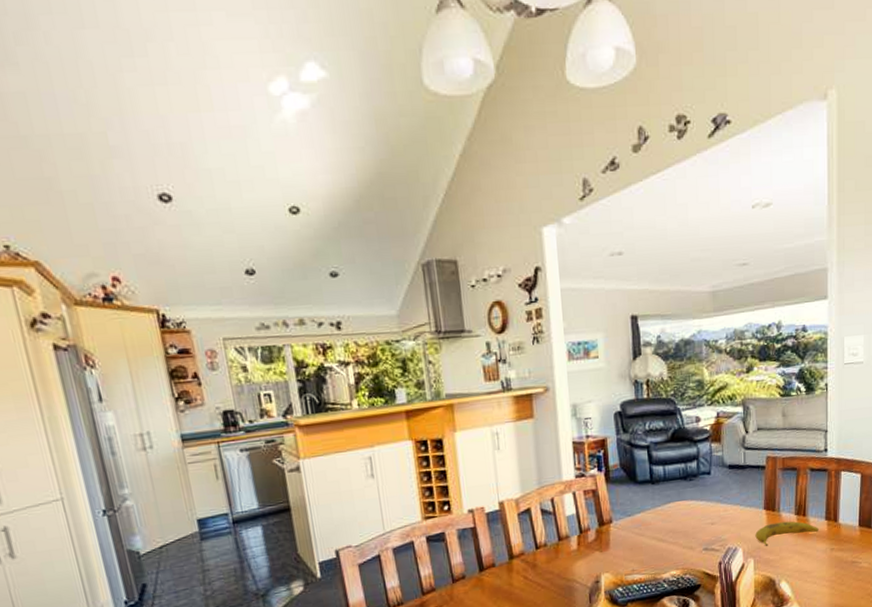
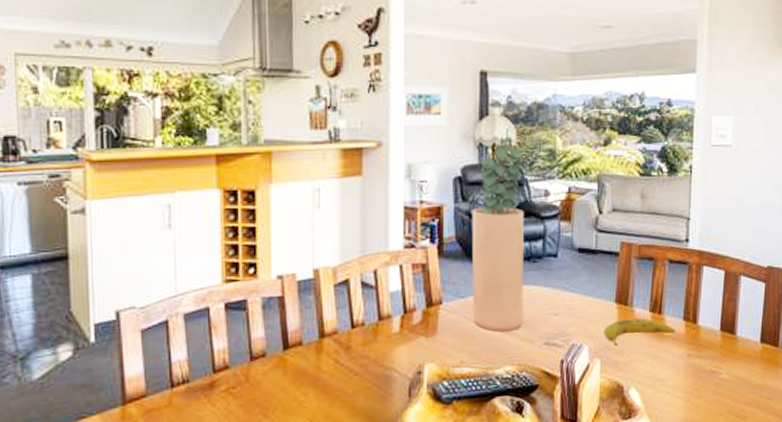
vase: none [632,365,684,543] -> present [471,128,525,332]

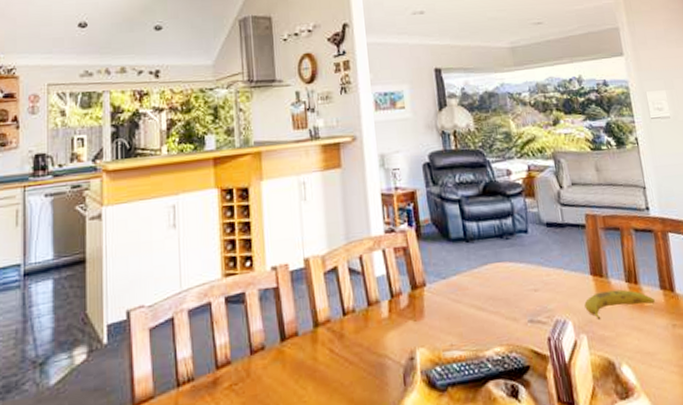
vase: present [471,128,525,332] -> none [443,116,506,312]

